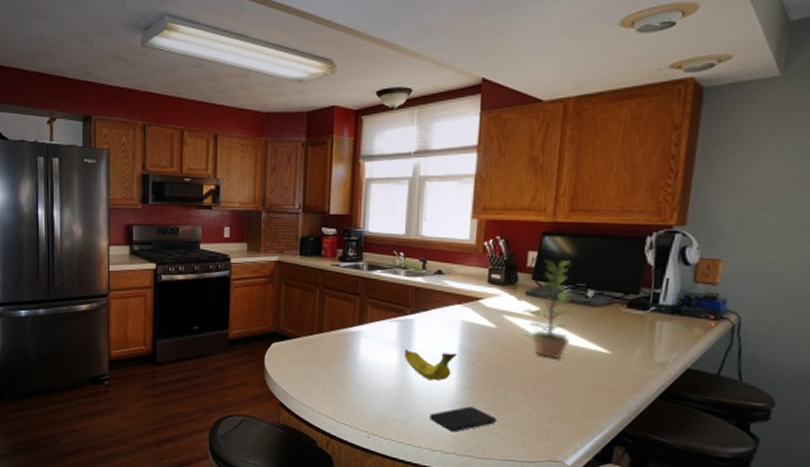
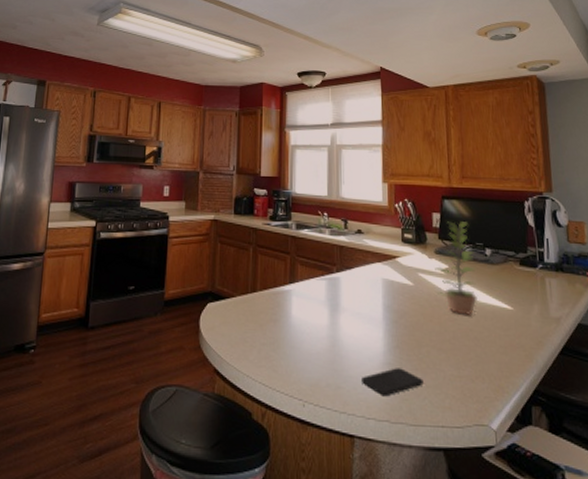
fruit: present [404,350,457,381] -> none [333,308,381,341]

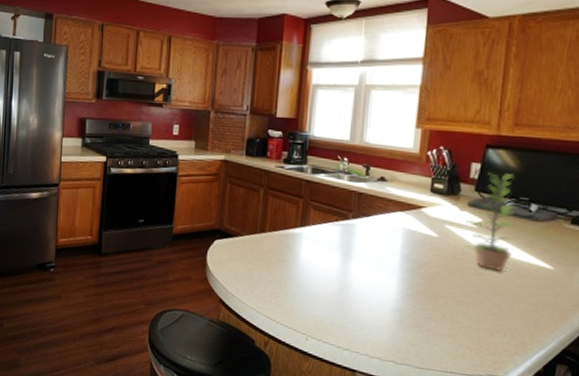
smartphone: present [362,368,424,397] -> none [369,314,436,340]

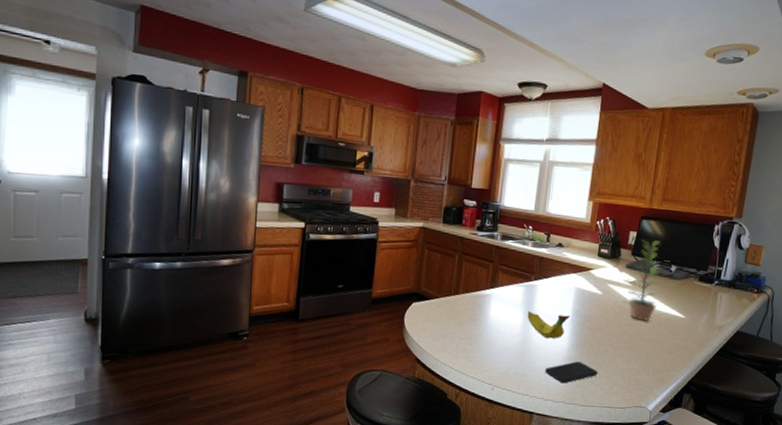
fruit: none [345,254,398,287] -> present [527,311,570,339]
smartphone: none [369,314,436,340] -> present [545,361,598,384]

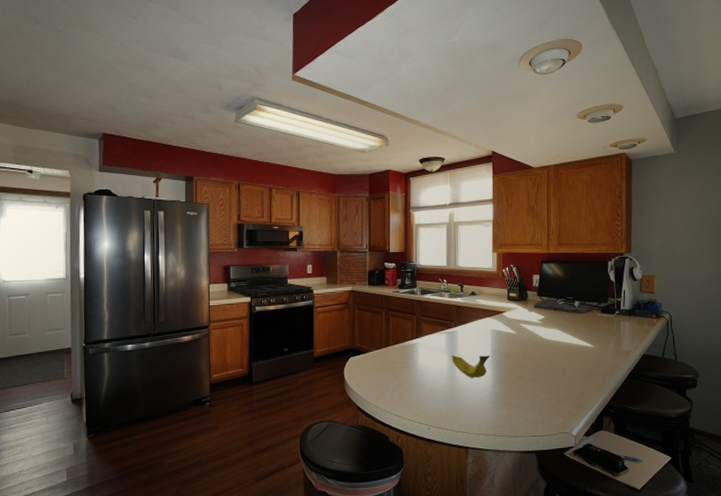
smartphone: present [545,361,598,384] -> none [474,396,522,418]
plant: present [621,240,661,321] -> none [533,281,567,354]

